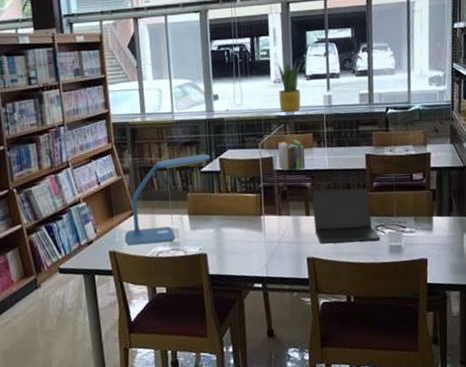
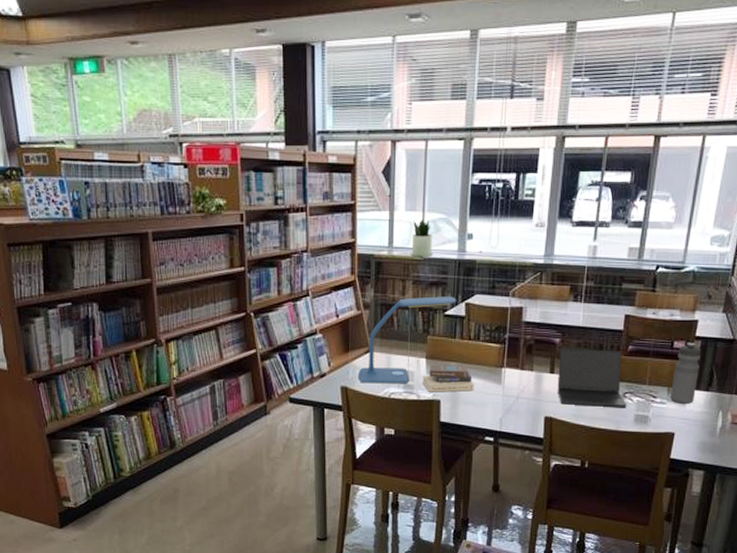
planter: none [162,85,185,121] -> present [410,219,434,257]
books: none [187,217,238,247] -> present [422,364,475,392]
planter: present [277,61,301,112] -> none [538,204,569,260]
books: present [277,140,305,170] -> none [529,291,559,323]
water bottle: none [417,173,440,231] -> present [670,342,701,403]

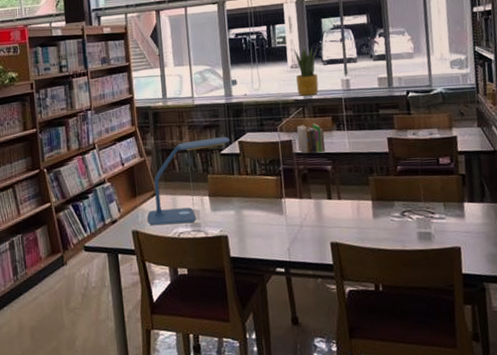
planter: present [410,219,434,257] -> none [182,71,204,105]
books: present [422,364,475,392] -> none [208,199,259,229]
books: none [529,291,559,323] -> present [296,123,325,153]
planter: none [538,204,569,260] -> present [293,47,319,96]
laptop: present [557,349,627,408] -> none [333,172,408,229]
water bottle: present [670,342,701,403] -> none [445,157,472,217]

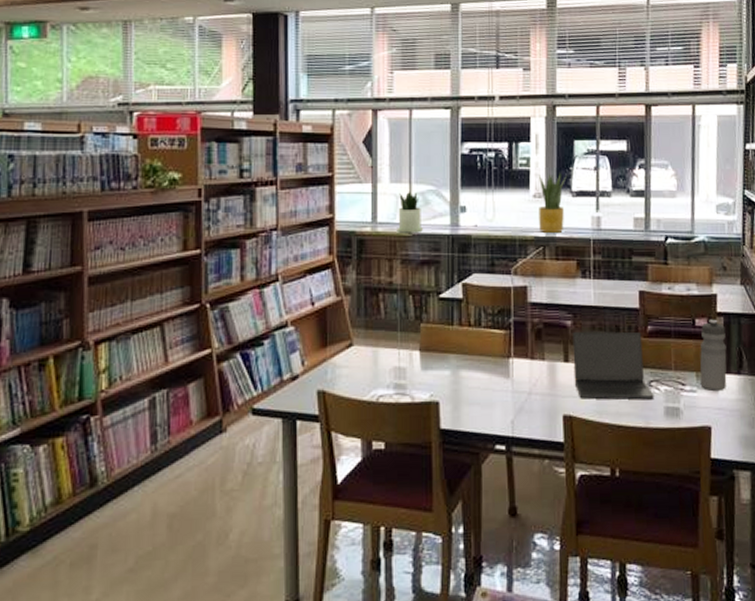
desk lamp: present [147,137,230,226] -> none [339,277,452,385]
planter: none [182,71,204,105] -> present [396,191,424,233]
books: present [296,123,325,153] -> none [534,267,567,303]
laptop: none [333,172,408,229] -> present [572,331,654,400]
water bottle: none [445,157,472,217] -> present [699,319,727,391]

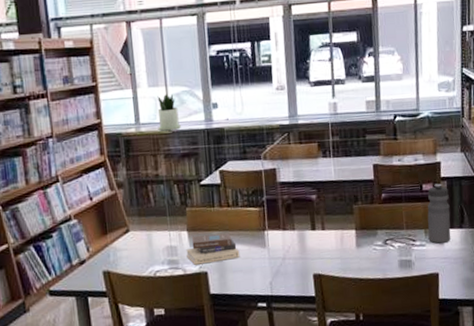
books: none [416,356,479,392] -> present [186,233,240,265]
planter: present [538,173,567,232] -> none [279,66,305,121]
laptop: present [572,331,654,400] -> none [317,200,390,260]

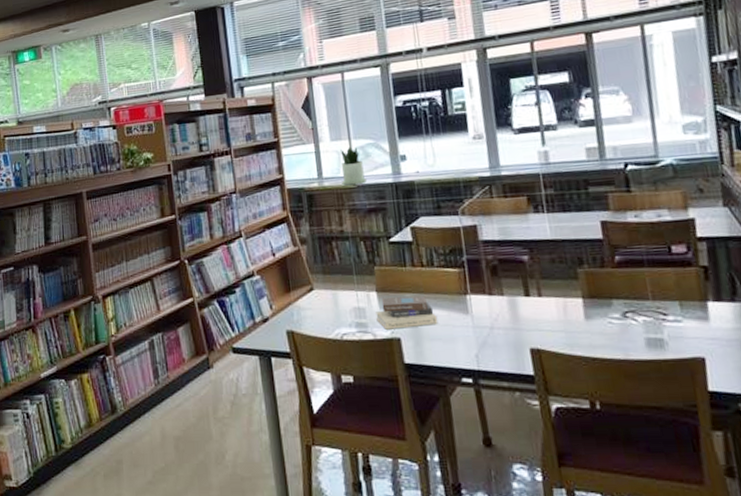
water bottle: present [427,183,451,244] -> none [679,245,719,320]

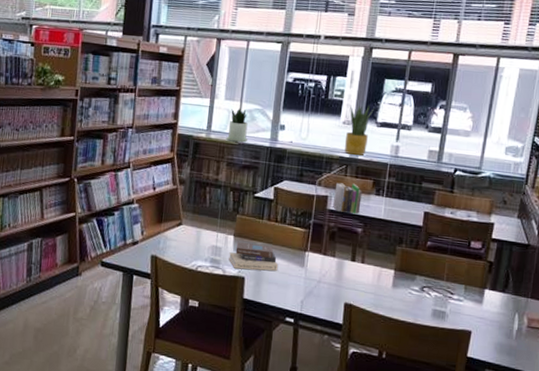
planter: none [475,113,509,172] -> present [344,105,374,155]
books: none [482,204,520,241] -> present [333,182,362,214]

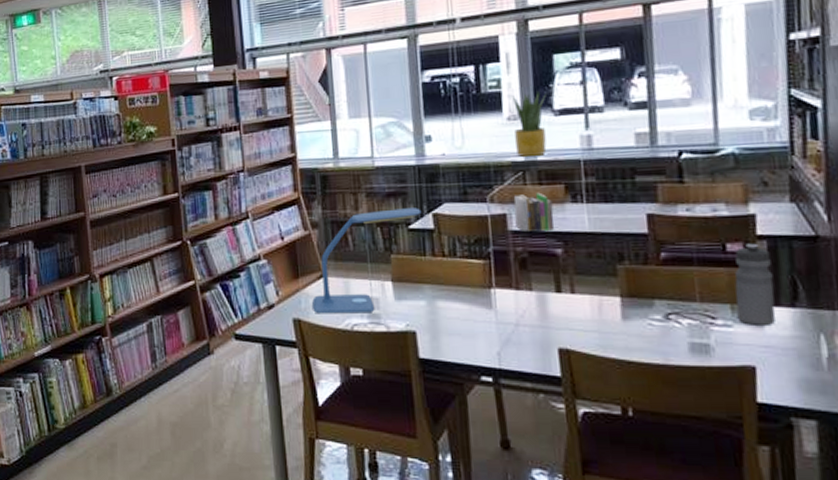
desk lamp: none [168,178,267,258] -> present [312,208,422,314]
planter: present [226,108,249,143] -> none [359,125,388,167]
books: present [229,241,279,271] -> none [390,286,458,322]
water bottle: none [467,243,497,303] -> present [734,243,776,325]

